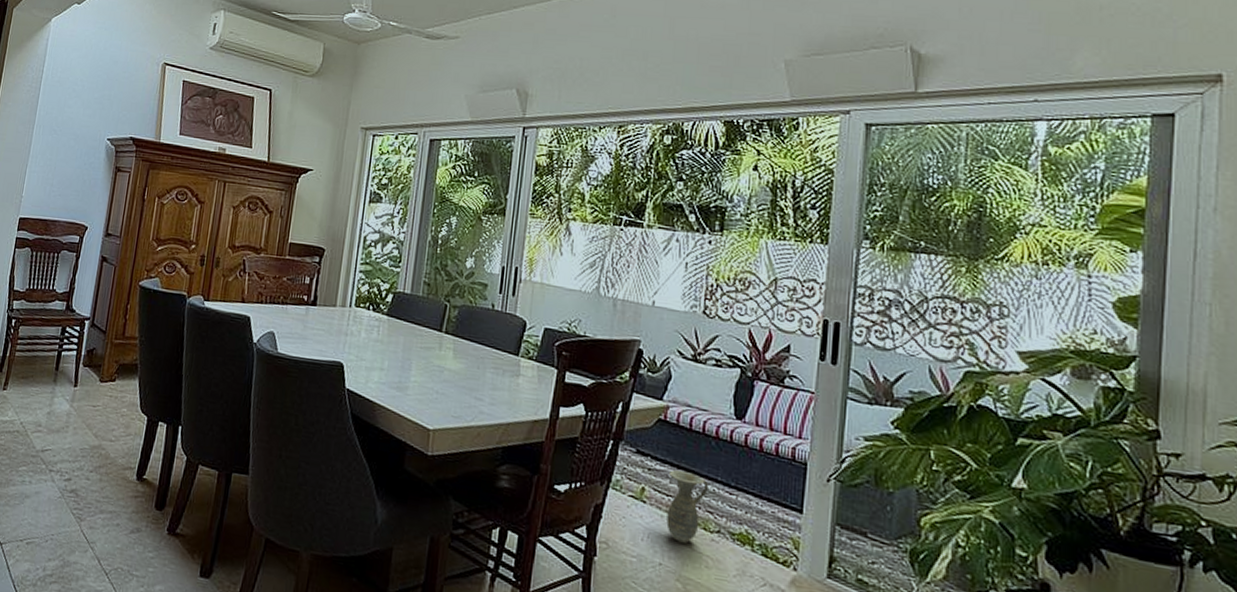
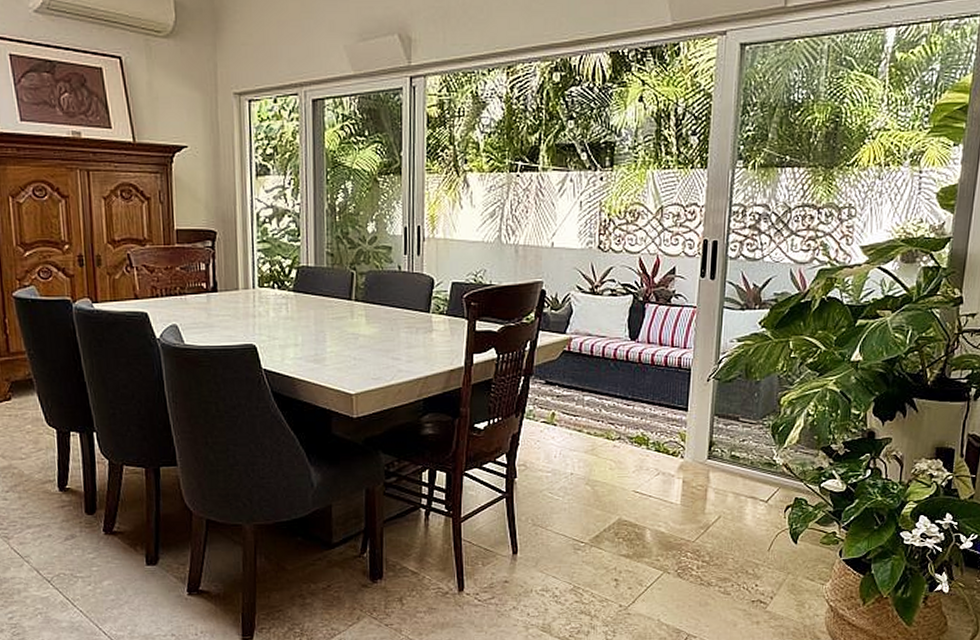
ceramic jug: present [666,470,709,544] -> none [574,393,609,453]

